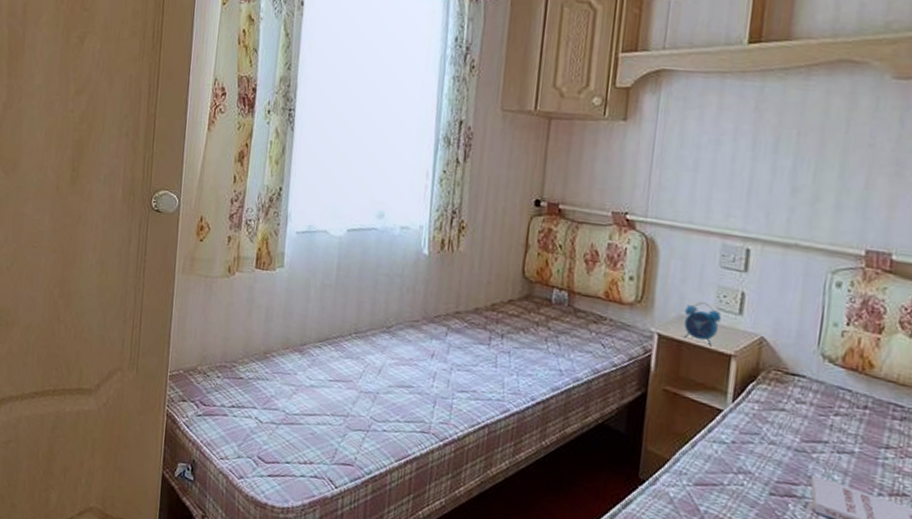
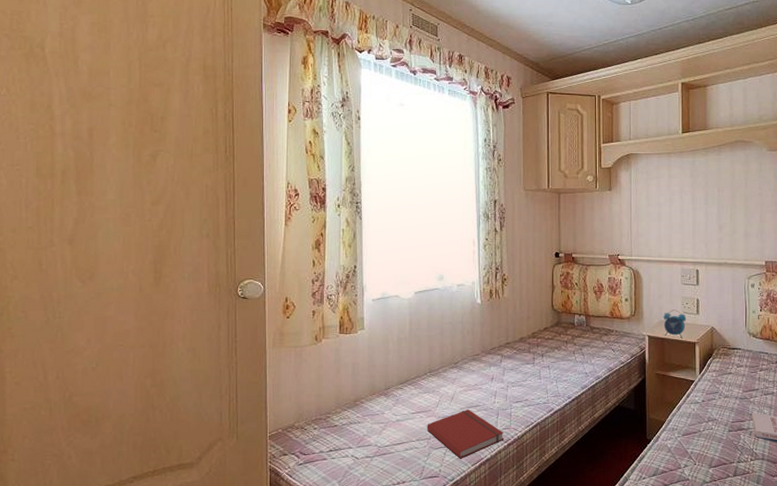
book: none [345,388,440,450] -> present [427,410,503,459]

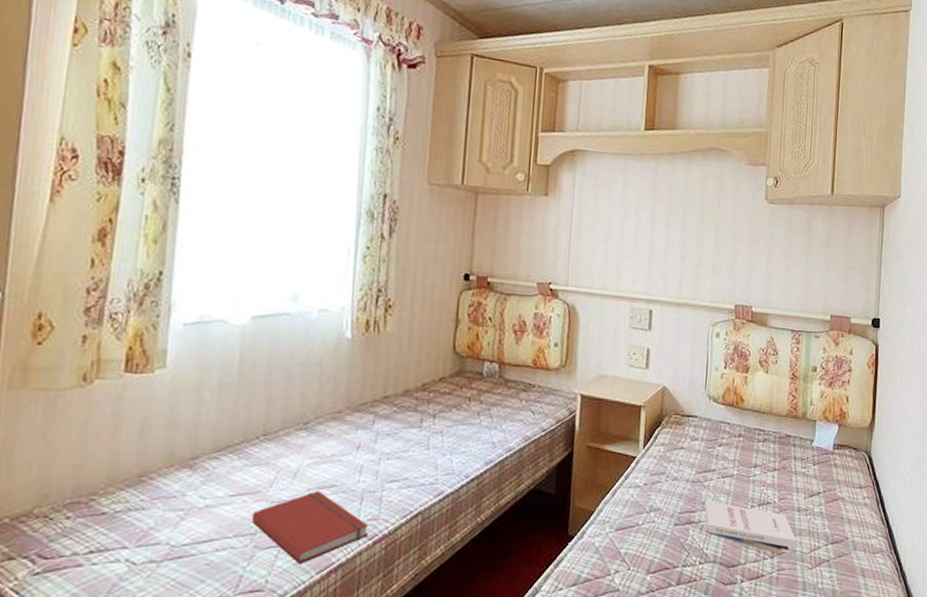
alarm clock: present [663,309,686,338] -> none [602,361,632,399]

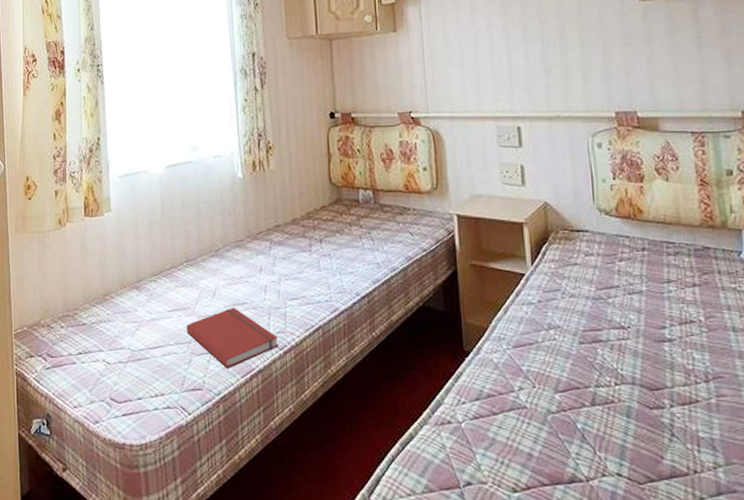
books: present [704,500,797,555] -> none [611,318,738,380]

